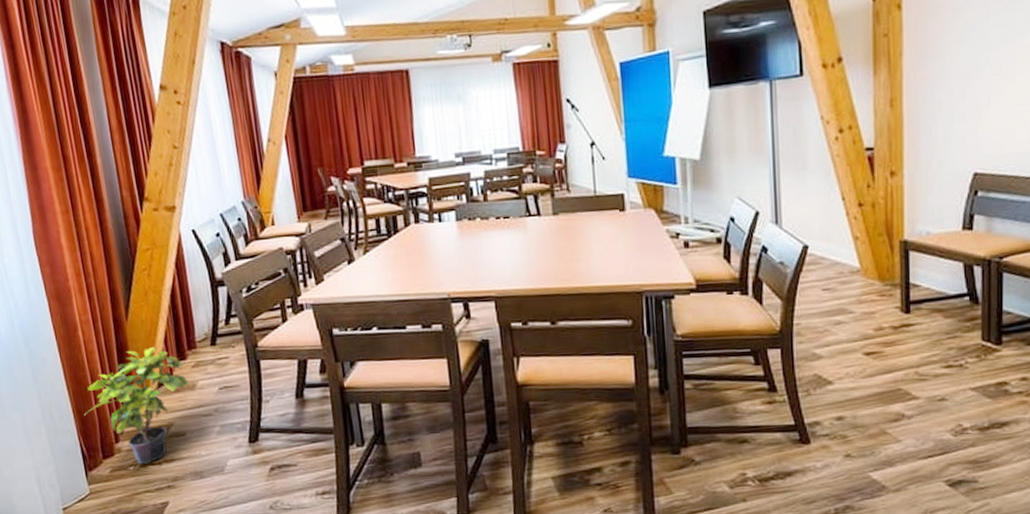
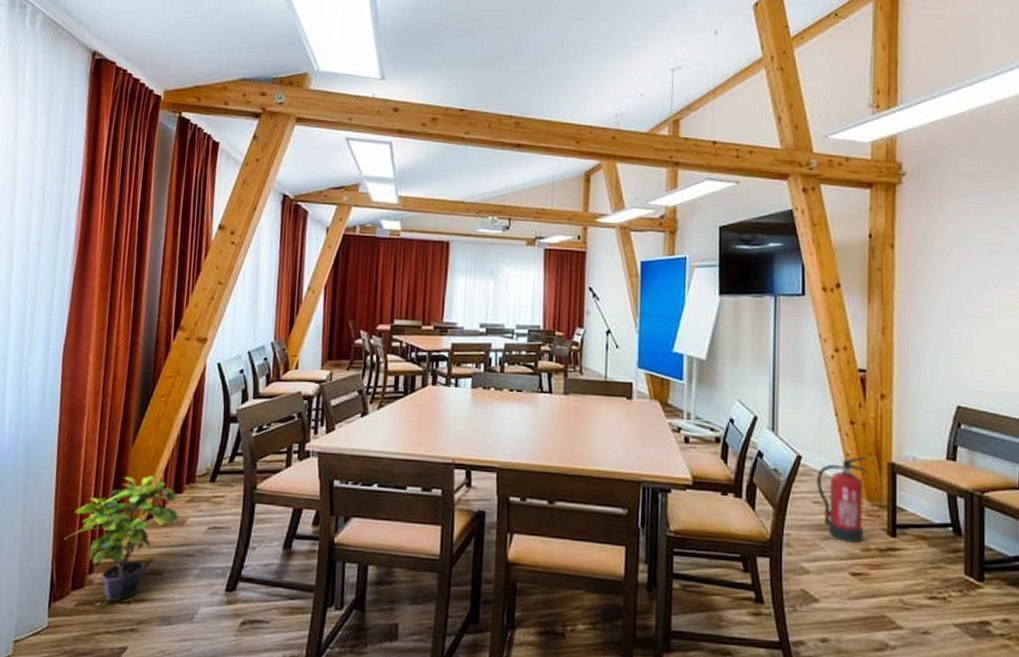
fire extinguisher: none [824,238,879,324] -> present [815,457,868,542]

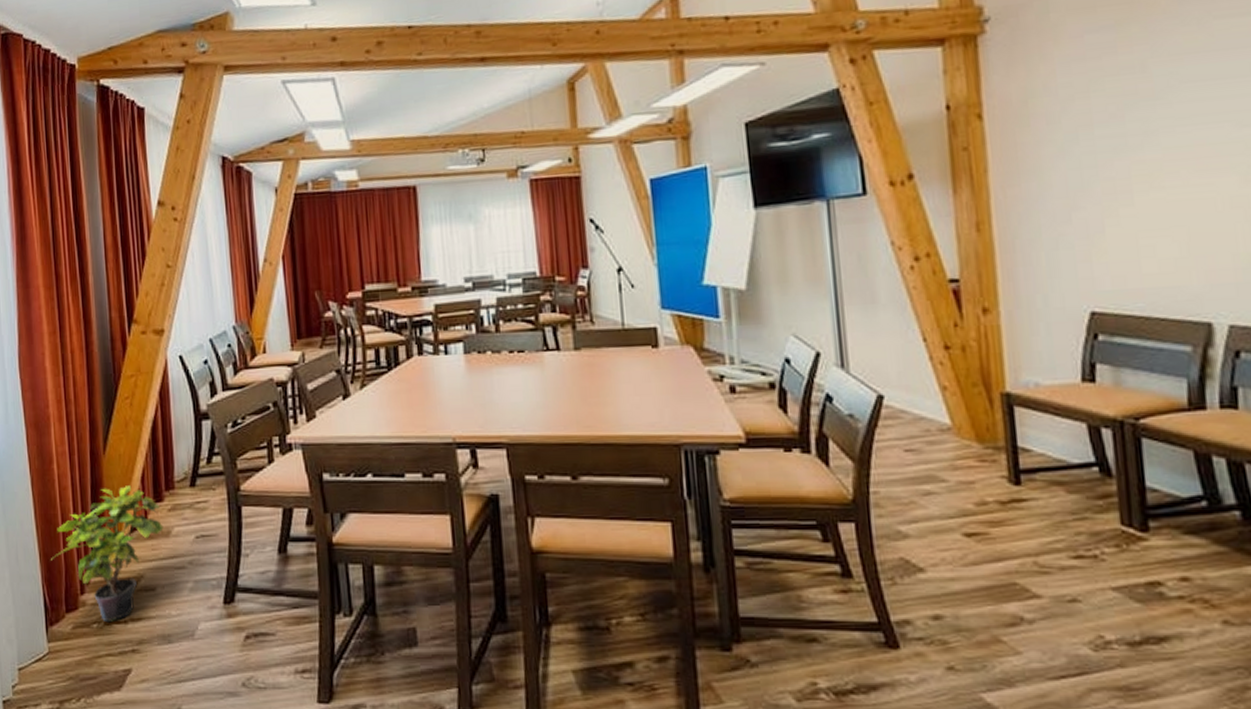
fire extinguisher: present [815,457,868,542] -> none [905,389,976,496]

